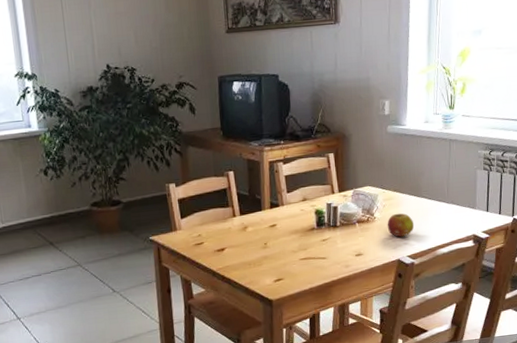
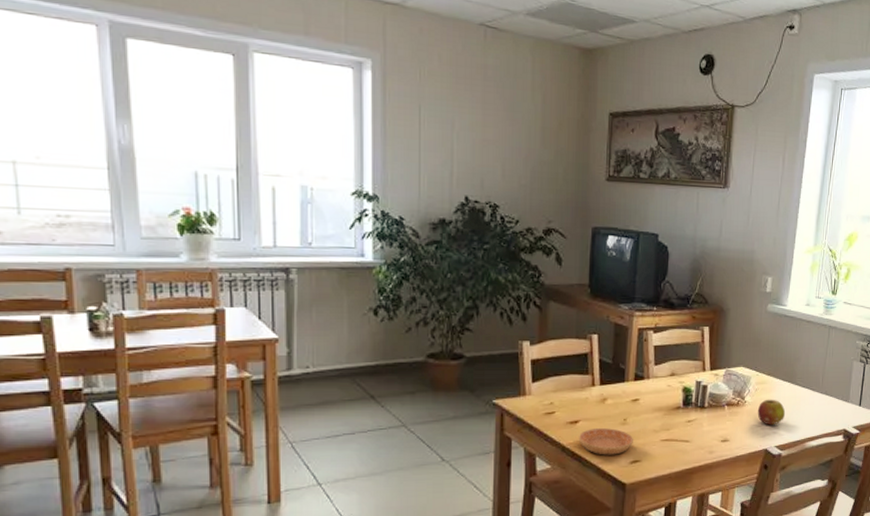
saucer: none [226,252,275,277] -> present [579,428,633,455]

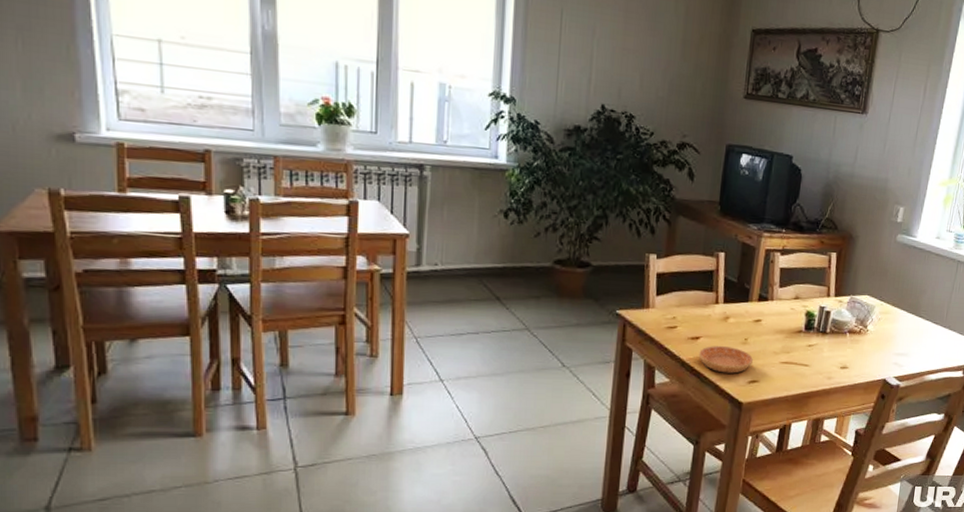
fruit: present [757,399,786,426] -> none [878,329,907,356]

